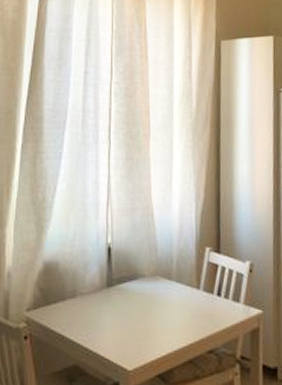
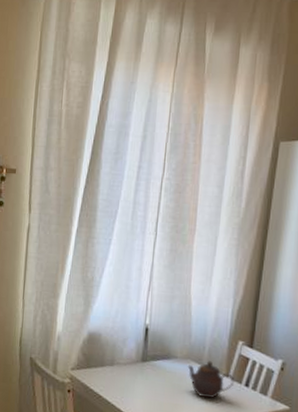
teapot: none [157,274,207,317] -> present [187,361,235,399]

